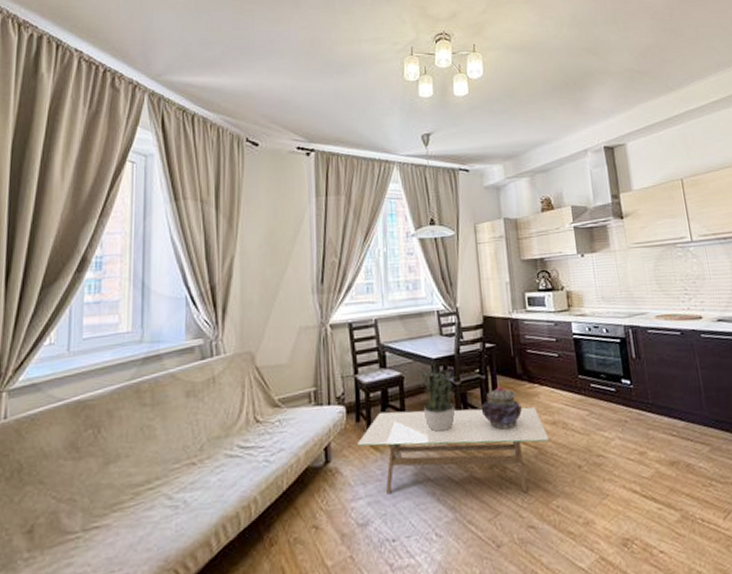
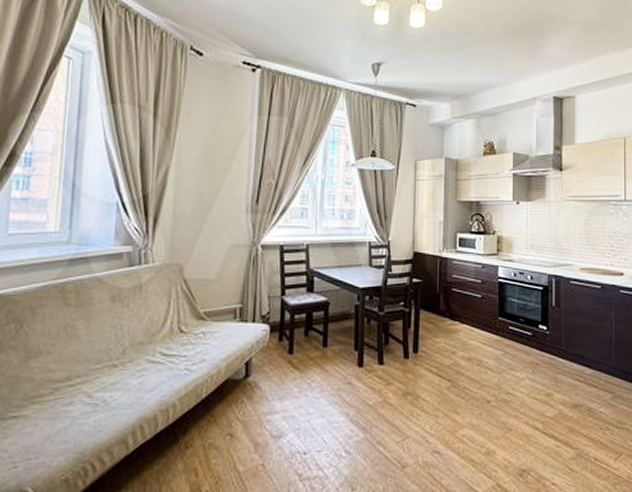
coffee table: present [358,407,550,494] -> none [278,334,463,421]
potted plant: present [419,366,456,433] -> none [345,295,381,359]
decorative container: present [481,386,522,430] -> none [401,320,440,361]

